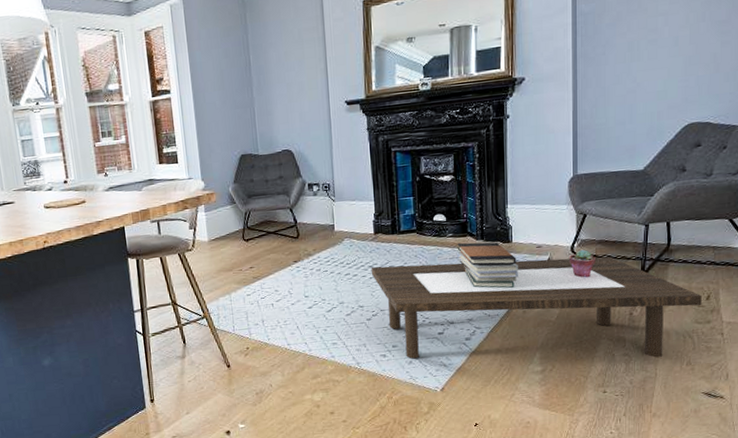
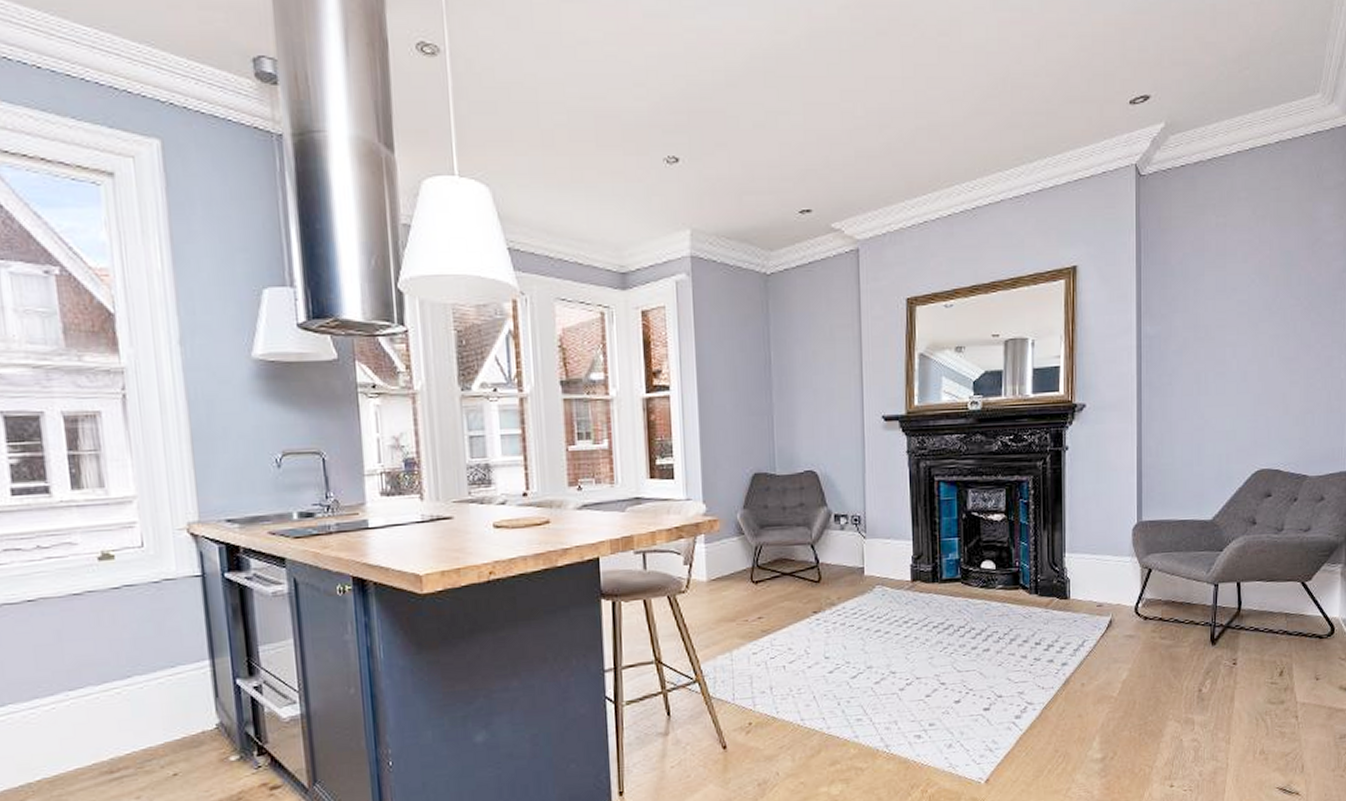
coffee table: present [371,256,702,359] -> none [906,620,1275,744]
book stack: present [457,242,518,289] -> none [1007,597,1076,656]
potted succulent: present [568,250,595,278] -> none [1132,611,1161,646]

